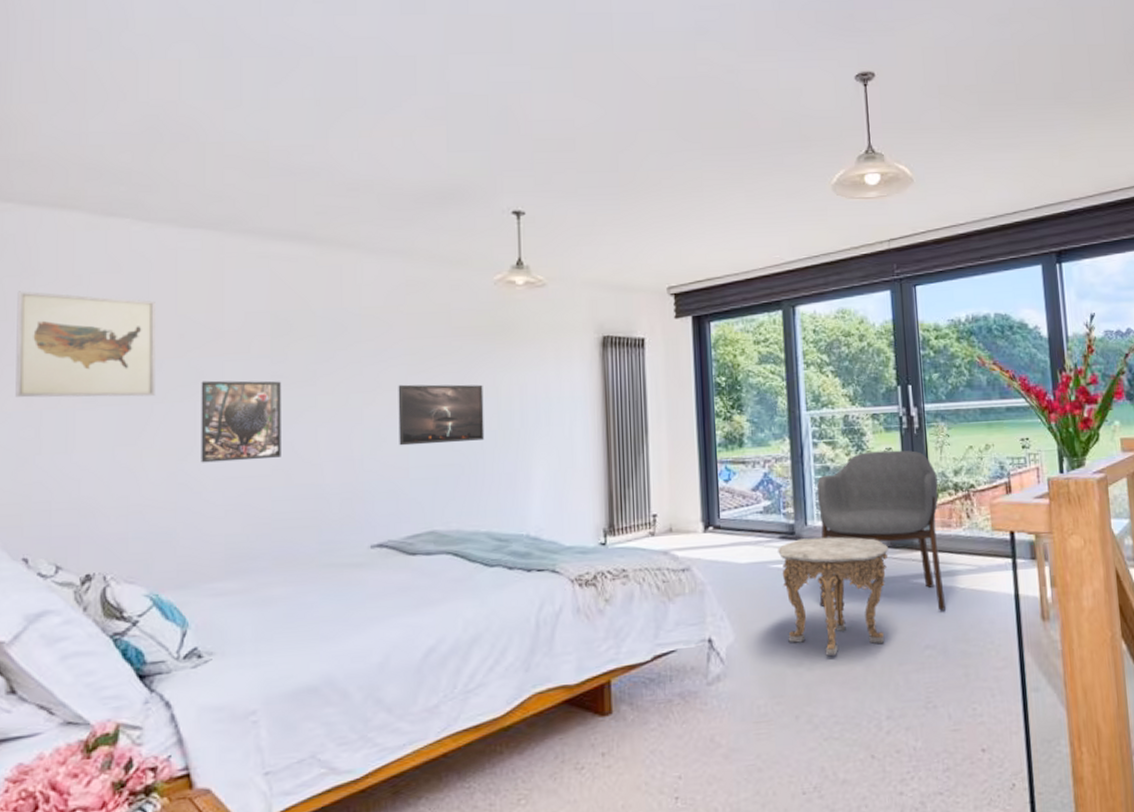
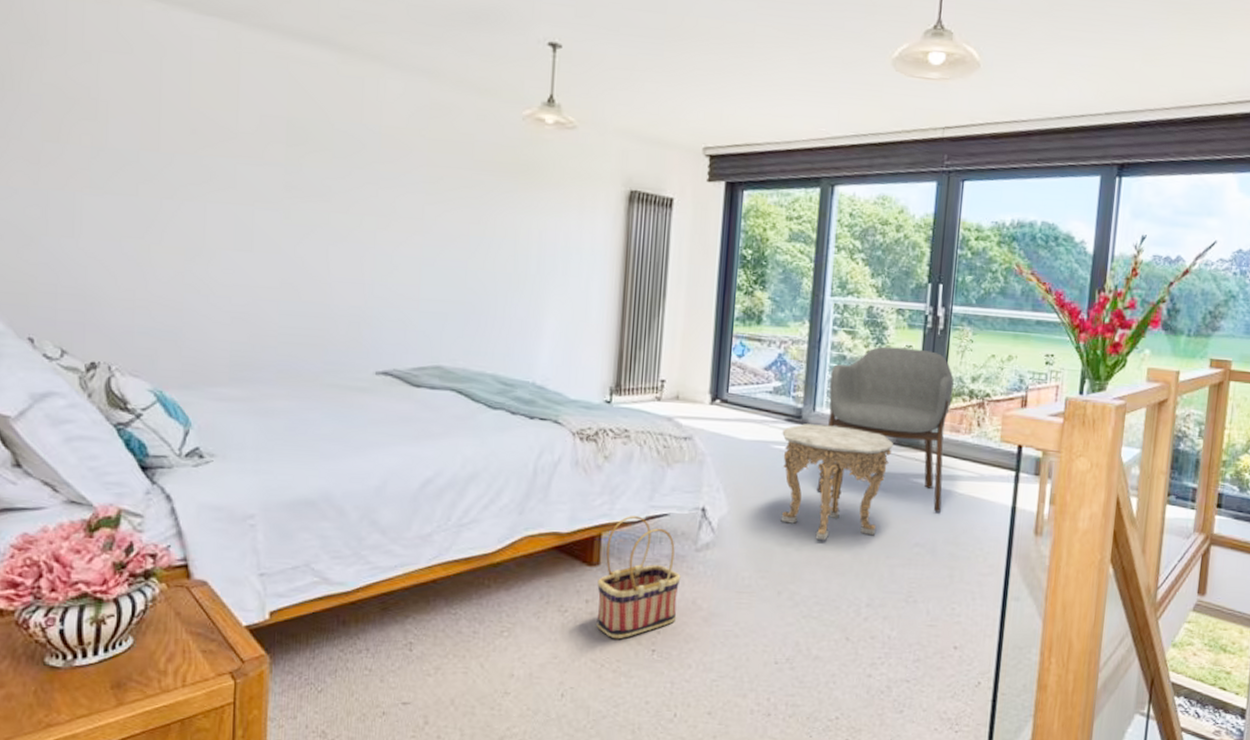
wall art: present [15,291,156,398] -> none [22,60,168,190]
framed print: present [201,380,281,463] -> none [209,181,294,271]
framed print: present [398,384,485,446] -> none [411,213,502,281]
basket: none [612,656,697,792] -> present [596,516,681,639]

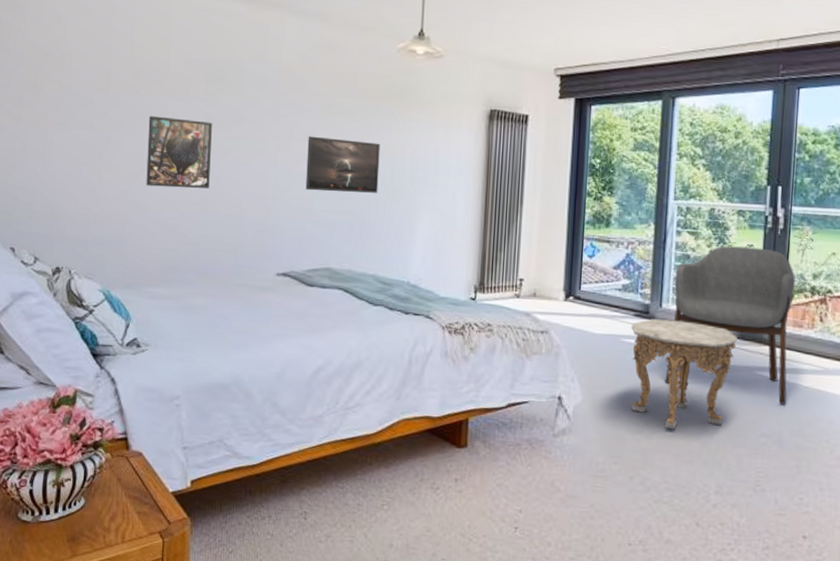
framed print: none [209,181,294,271] -> present [146,115,212,189]
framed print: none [411,213,502,281] -> present [305,136,380,193]
basket: present [596,516,681,639] -> none [464,402,540,516]

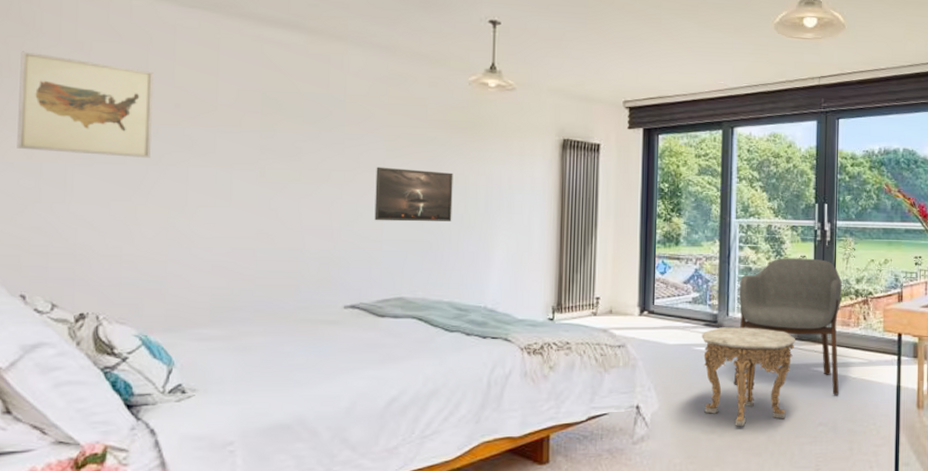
wall art: none [8,24,116,124] -> present [17,51,154,158]
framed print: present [146,115,212,189] -> none [191,148,269,223]

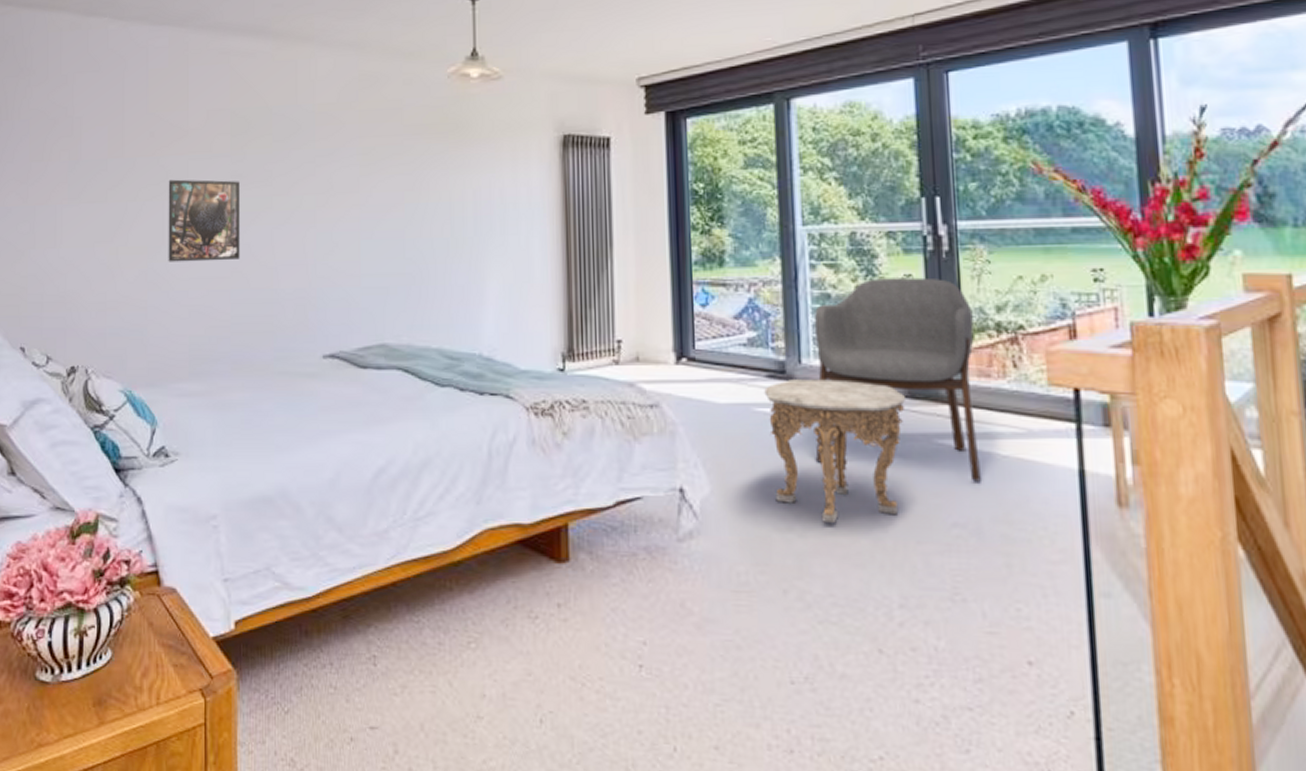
wall art: present [17,51,154,158] -> none [14,90,129,195]
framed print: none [191,148,269,223] -> present [168,179,240,262]
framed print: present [374,167,453,222] -> none [350,186,436,252]

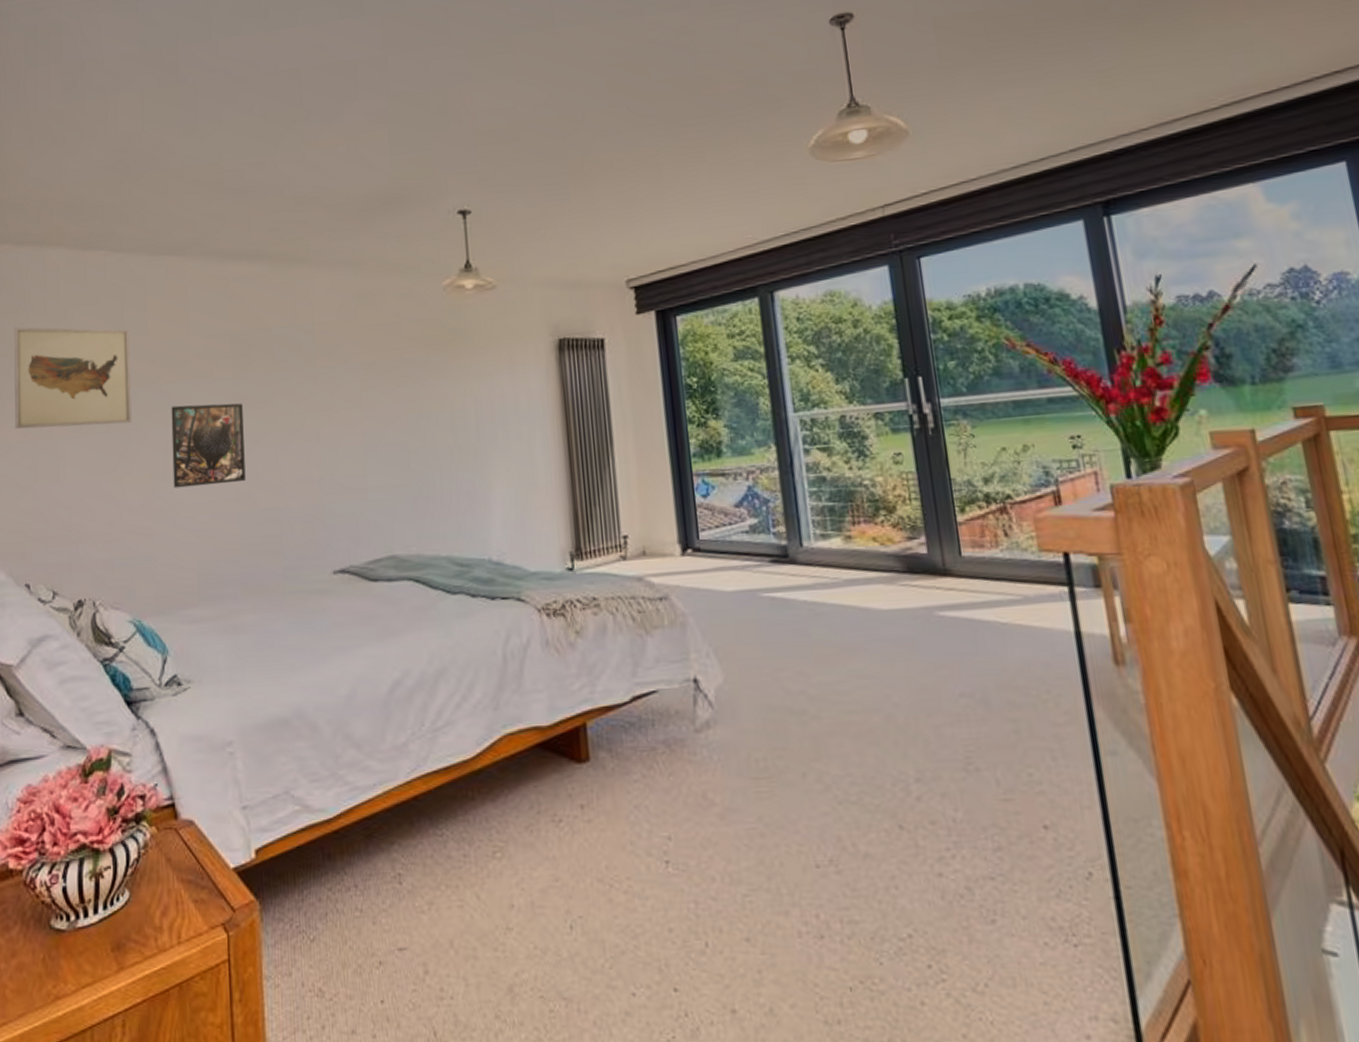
wall art: none [14,90,129,195] -> present [14,327,131,429]
side table: present [764,379,905,523] -> none [769,560,907,702]
armchair: present [814,277,981,482] -> none [812,455,983,651]

